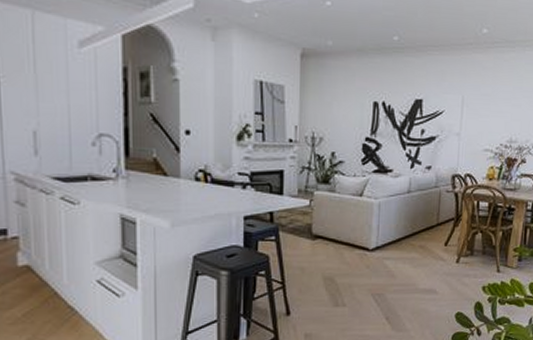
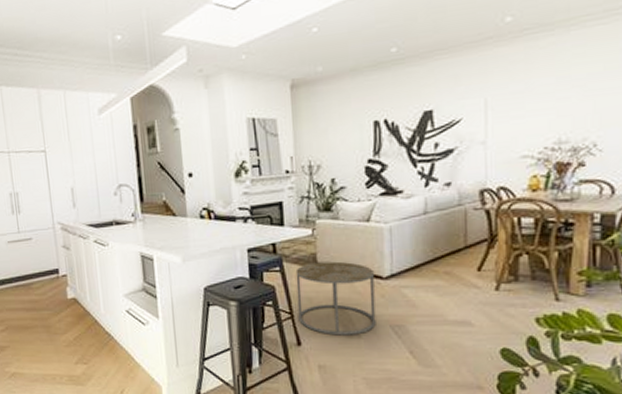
side table: none [290,233,363,305] -> present [295,261,376,336]

